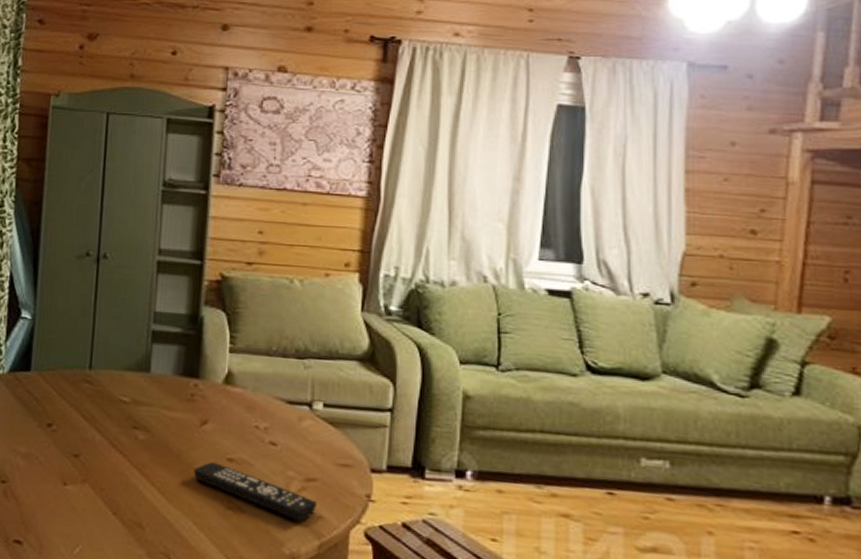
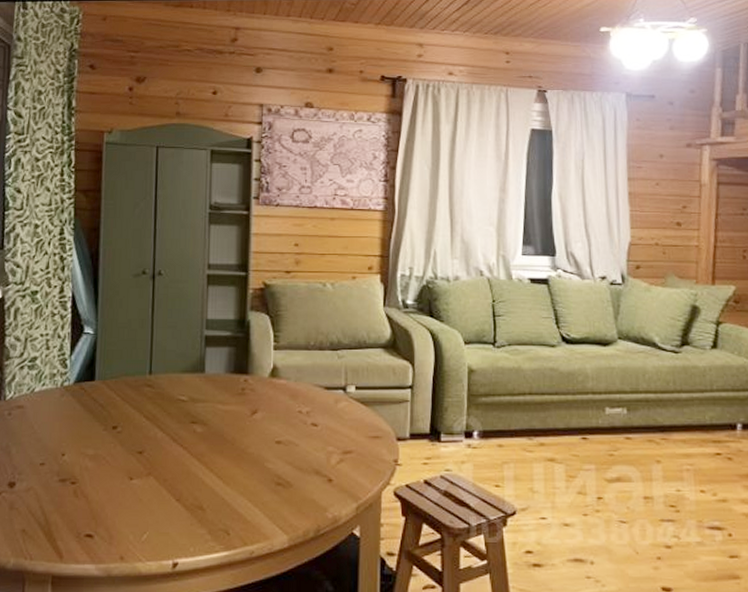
remote control: present [193,462,318,521] -> none [246,446,354,488]

